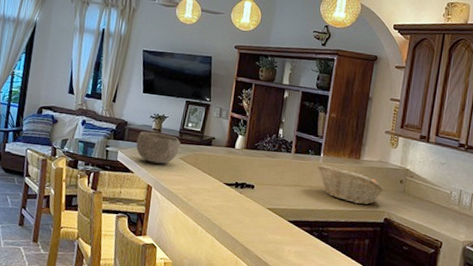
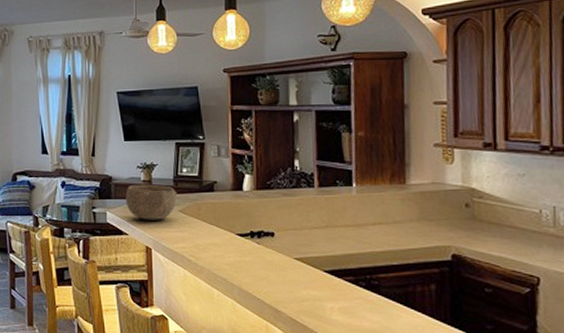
fruit basket: present [317,164,385,205] -> none [351,196,446,240]

